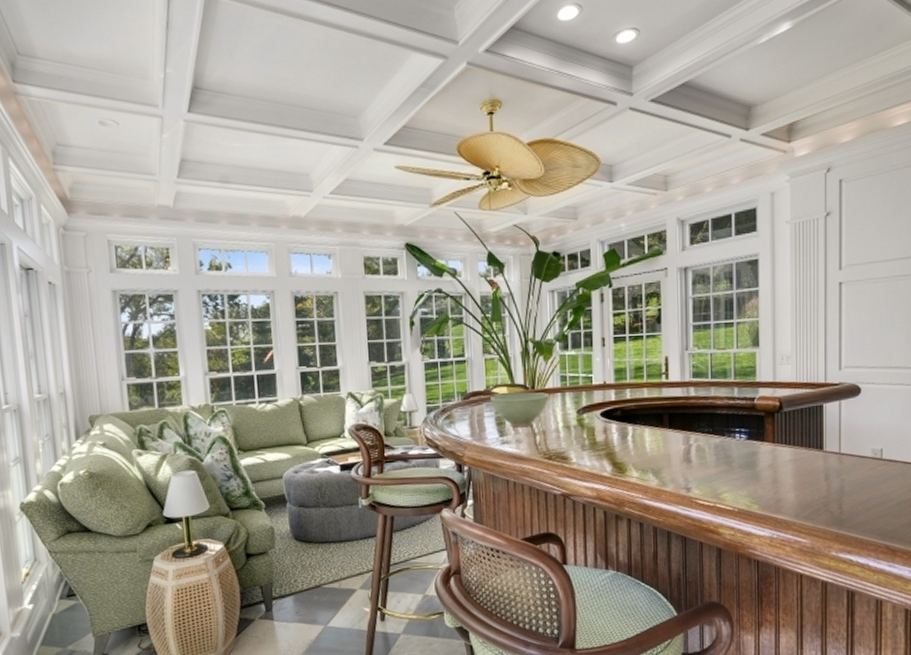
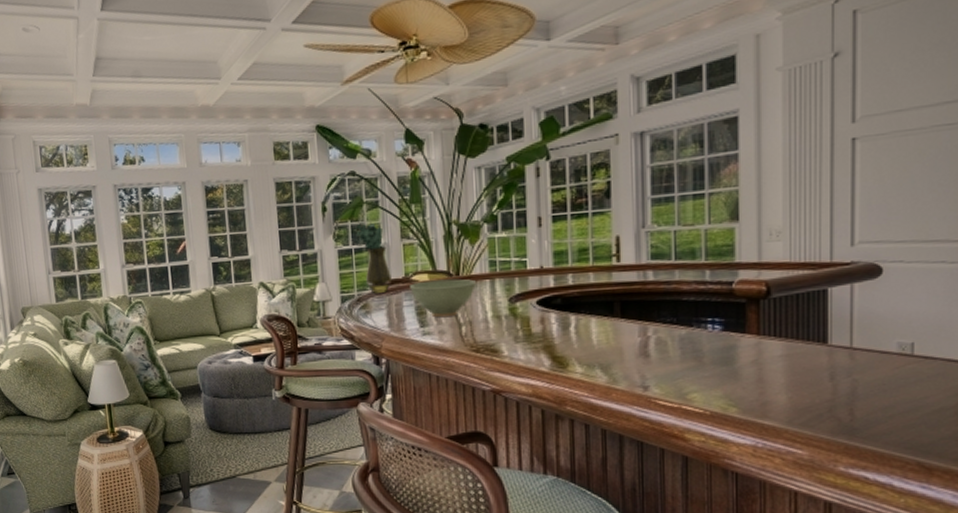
vase: none [441,335,474,404] -> present [356,220,392,293]

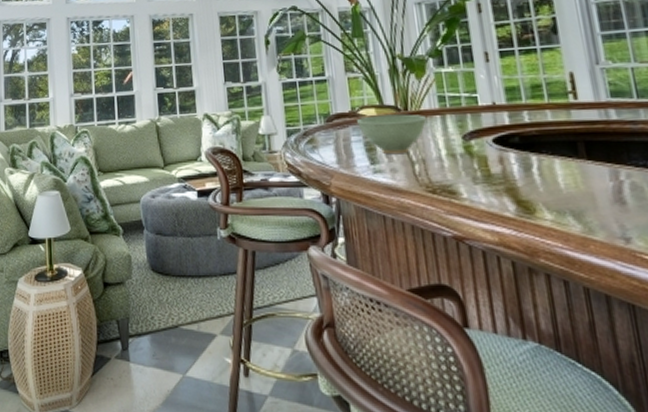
vase: present [356,220,392,293] -> none [299,53,338,127]

